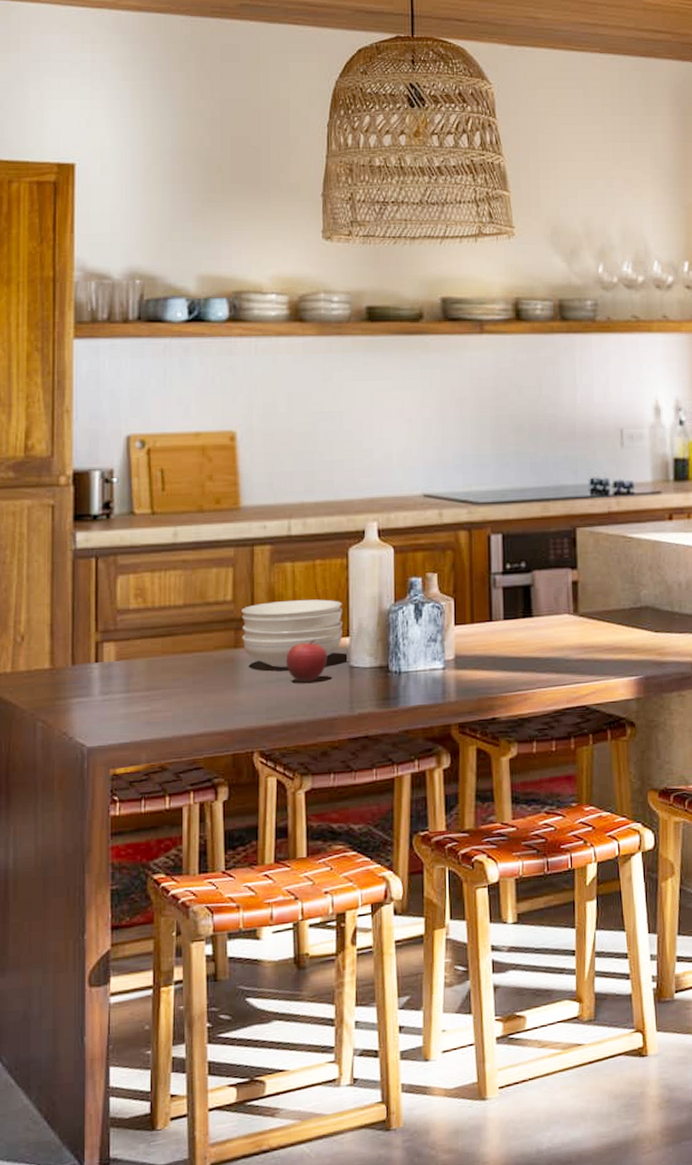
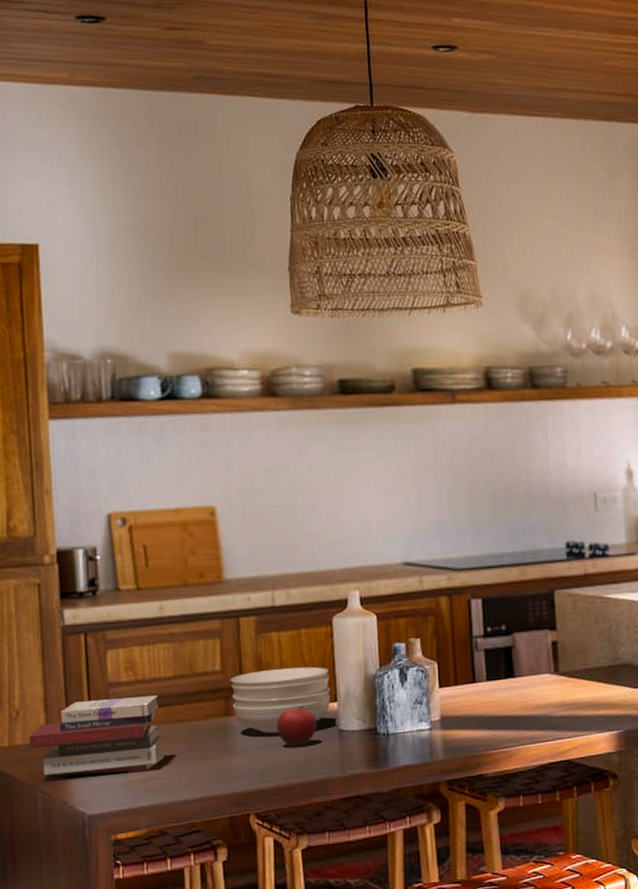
books: none [31,624,169,706] -> present [28,695,164,777]

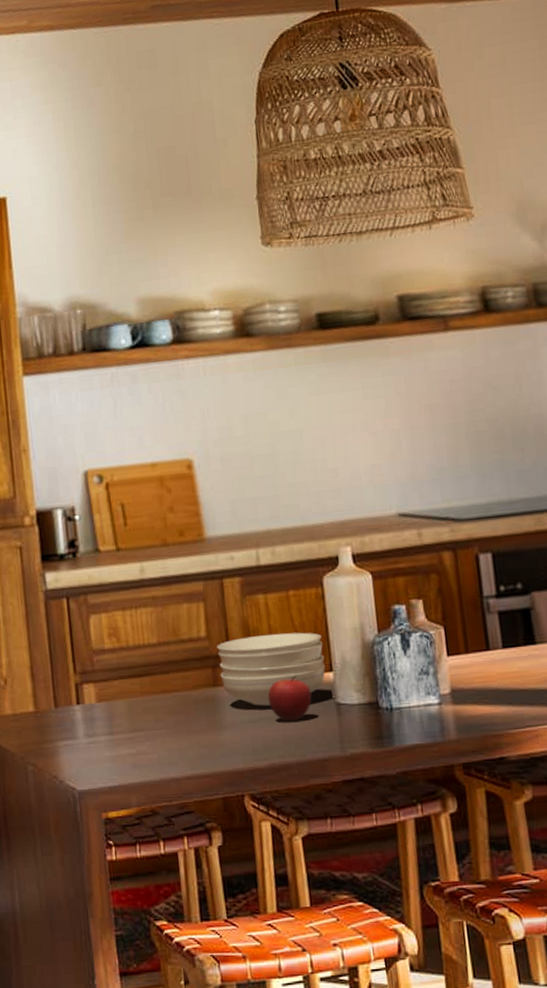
books: present [28,695,164,777] -> none [16,663,152,749]

